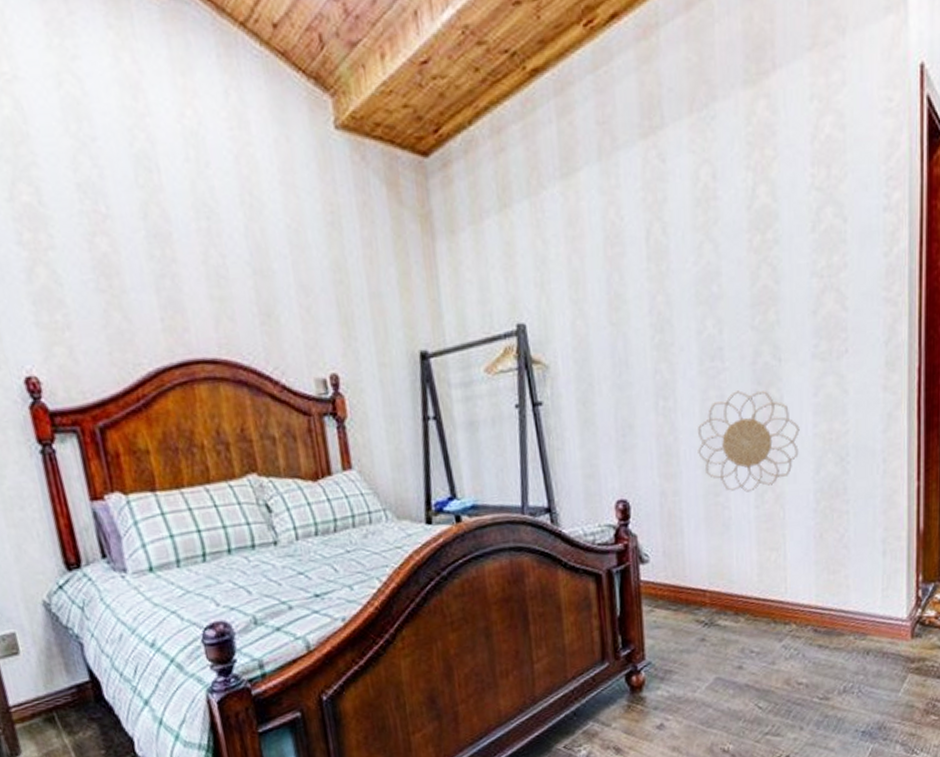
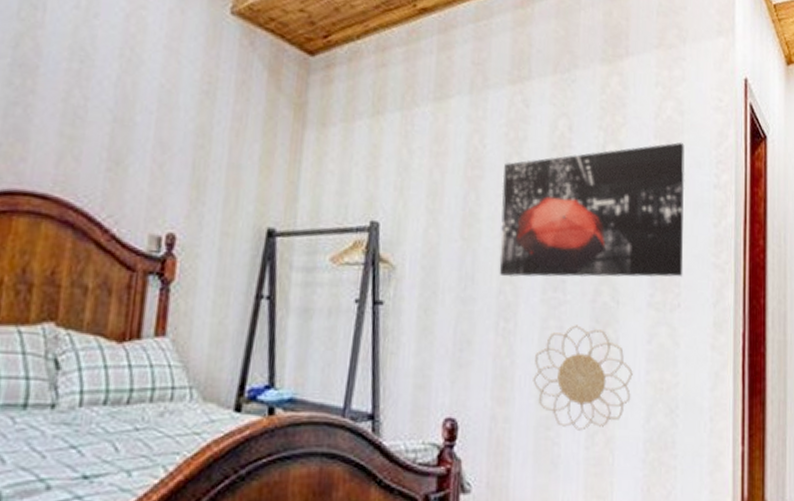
wall art: none [645,165,850,356] -> present [499,142,685,278]

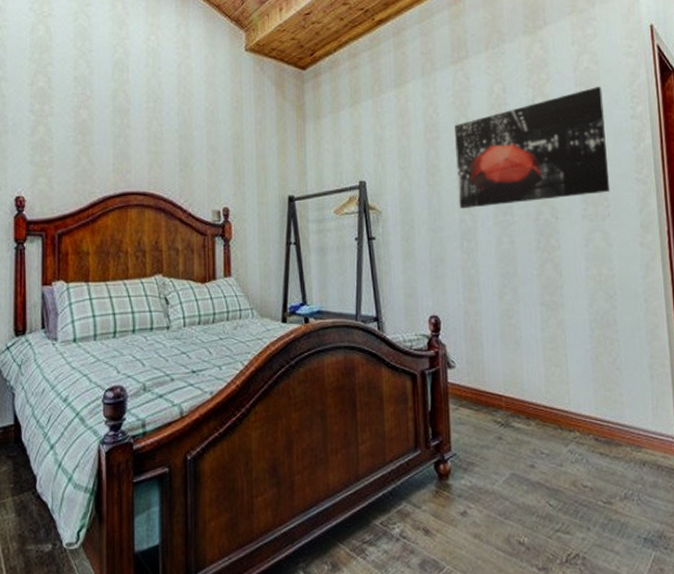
decorative wall piece: present [533,325,633,431] -> none [494,239,575,317]

